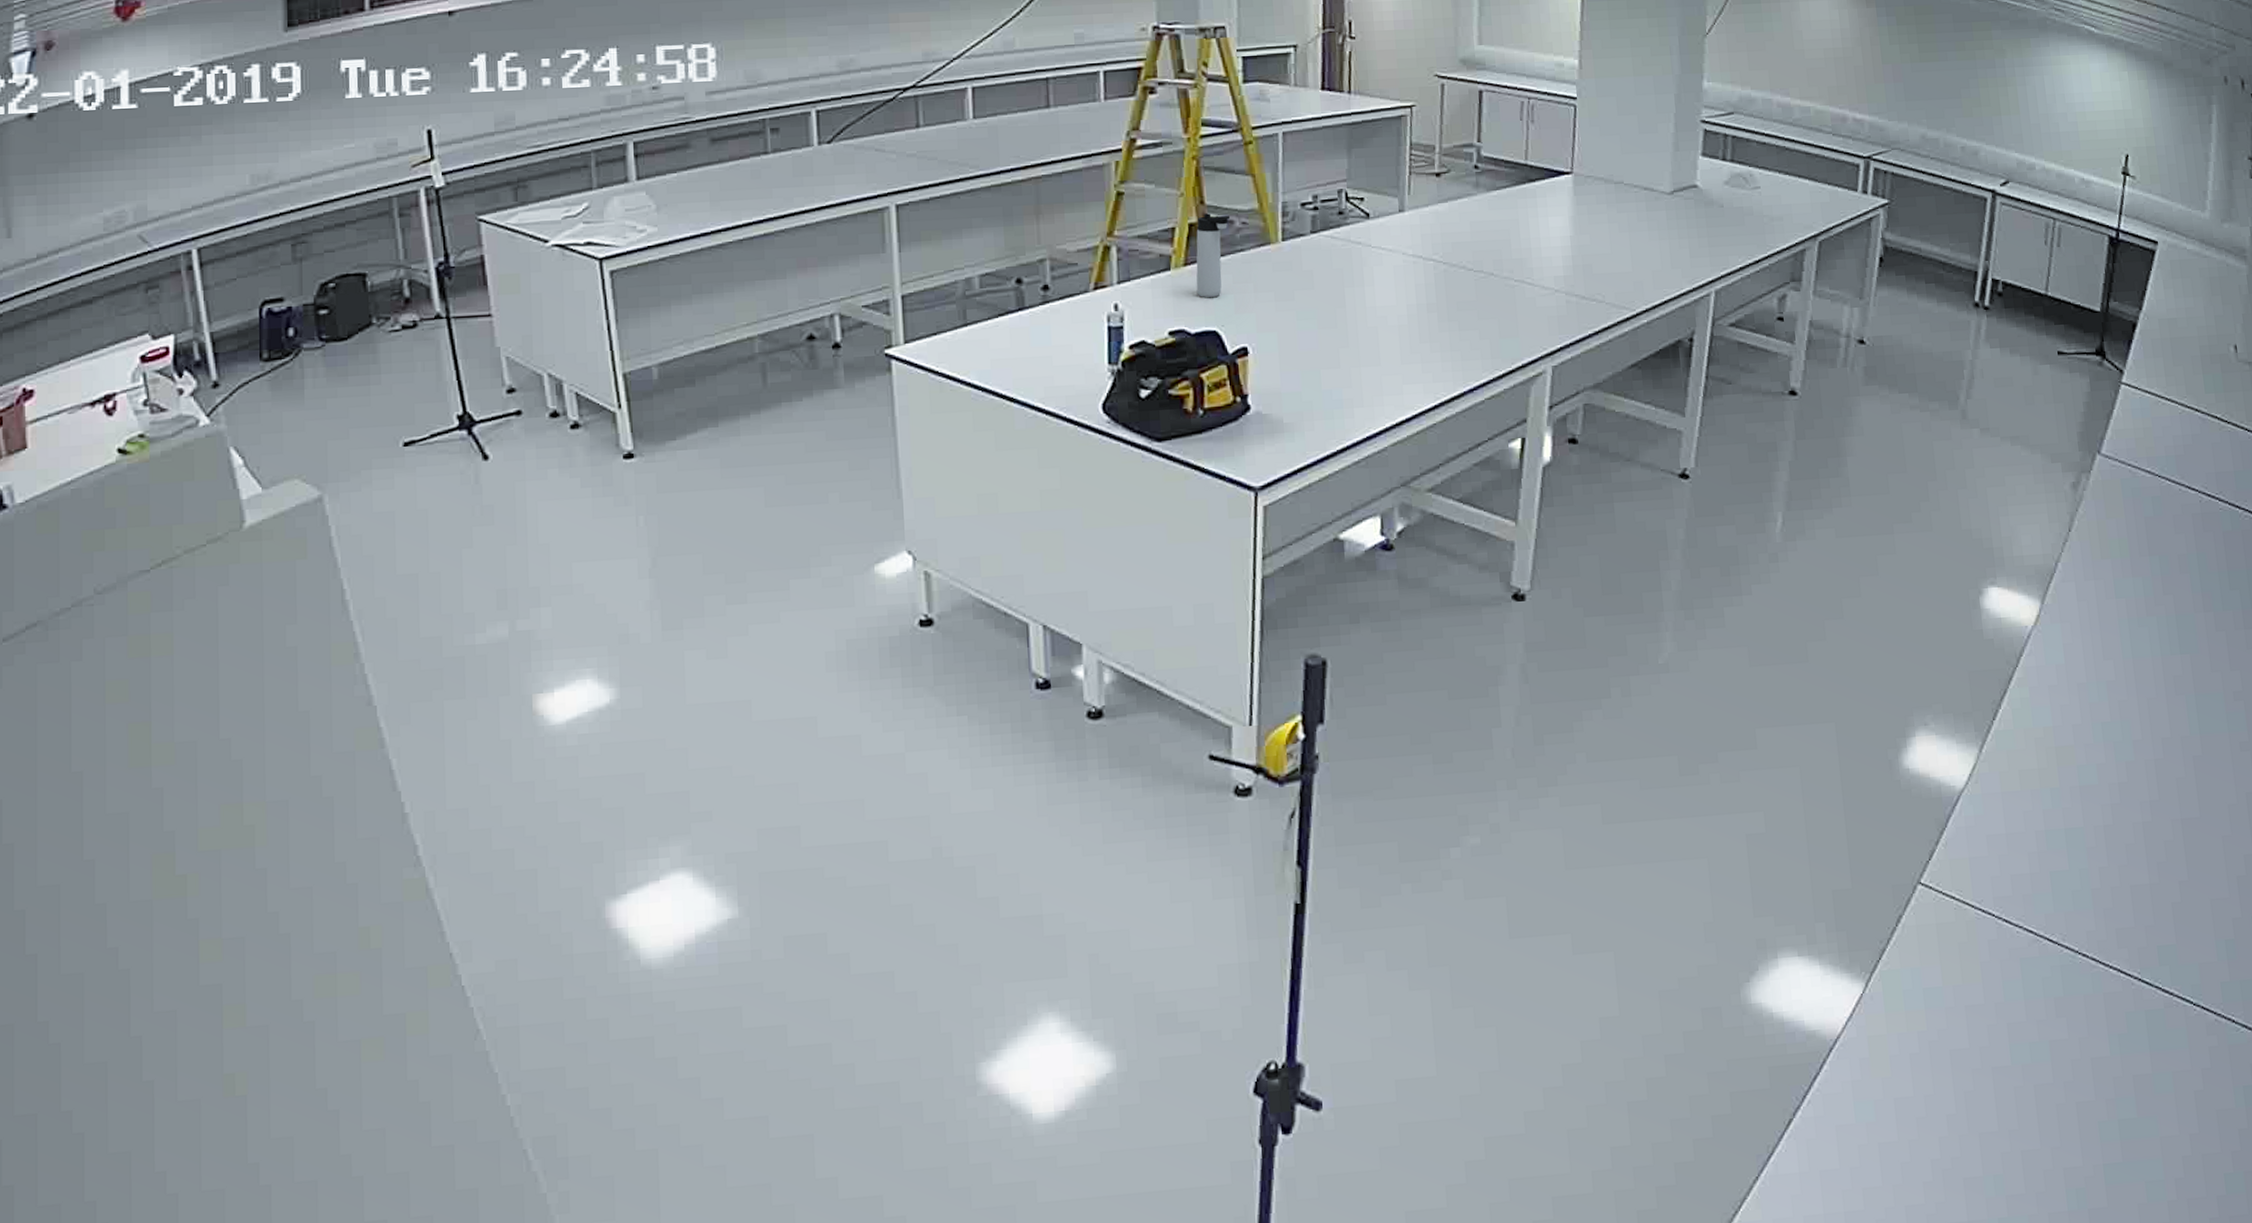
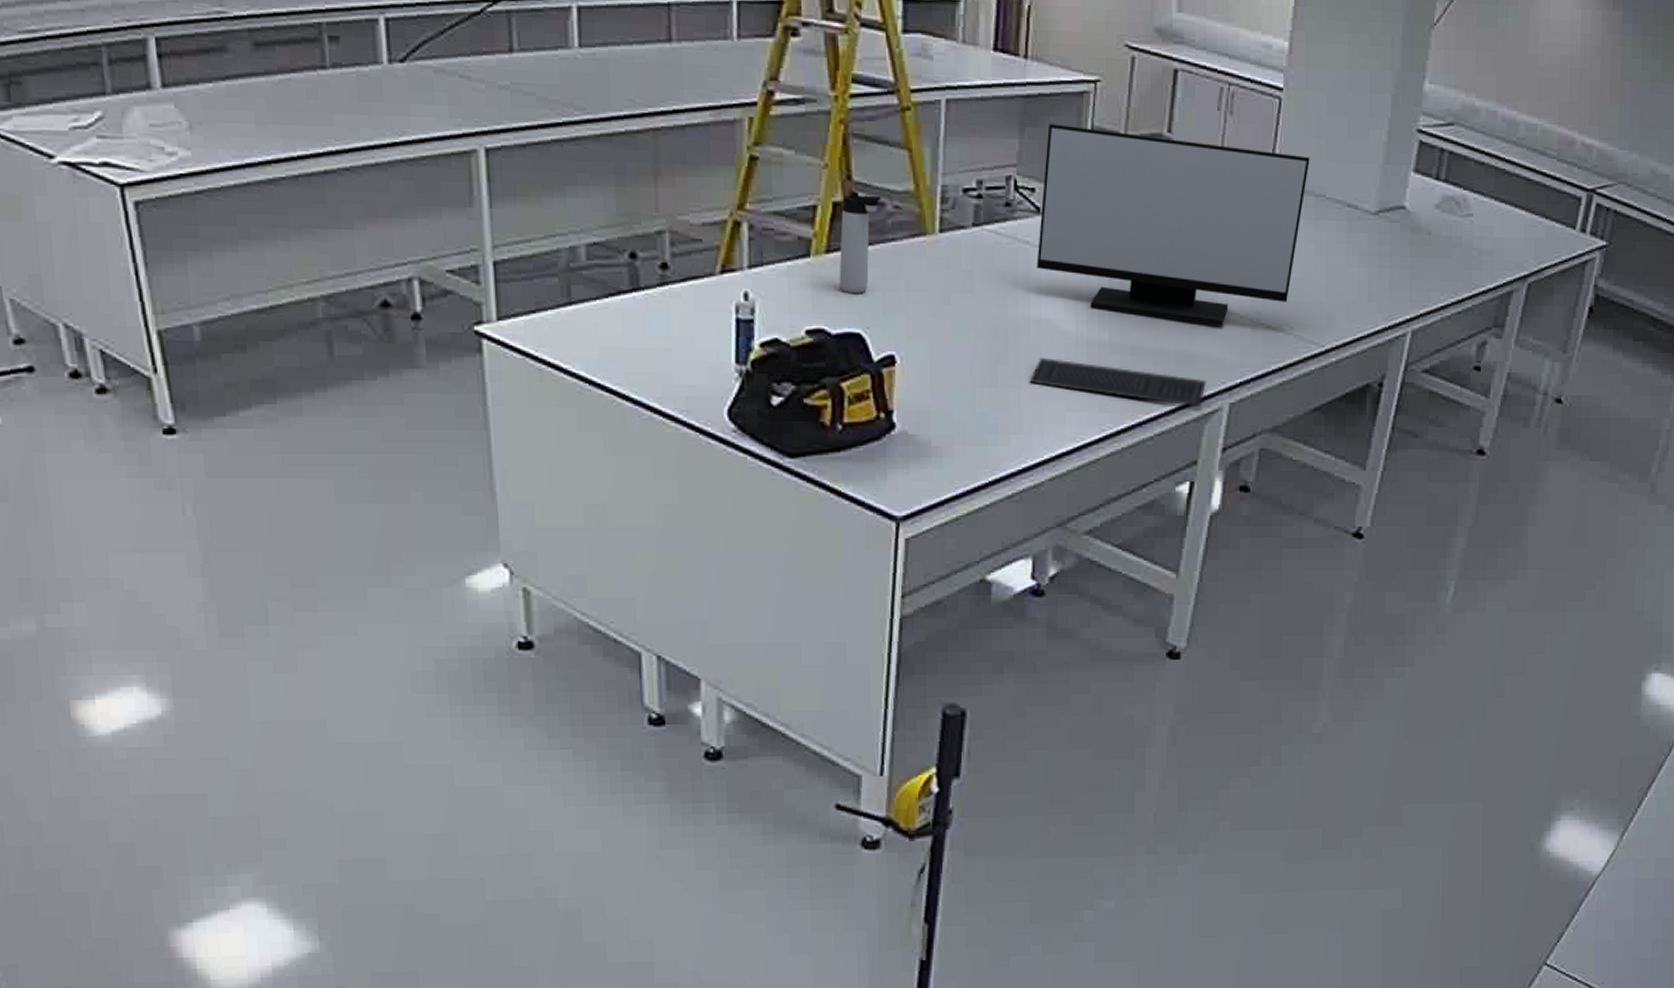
monitor: none [1368,143,1607,300] -> present [1036,124,1310,325]
keyboard: none [1368,339,1529,372] -> present [1029,357,1206,407]

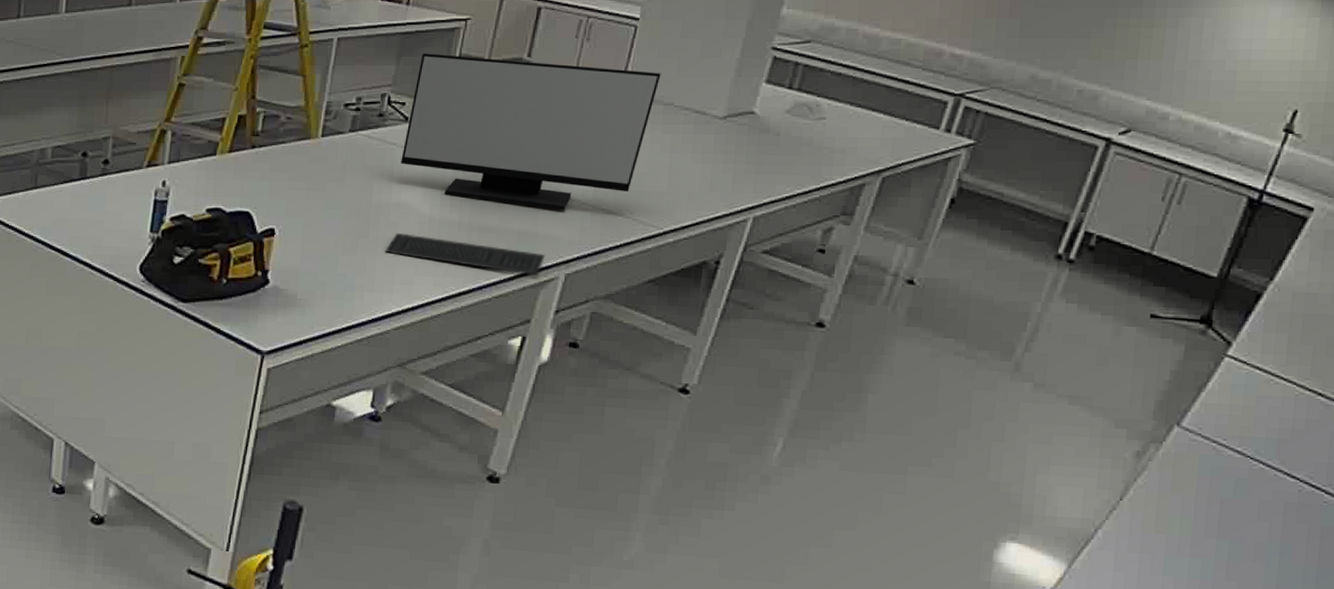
thermos bottle: present [839,191,882,294] -> none [236,107,278,183]

